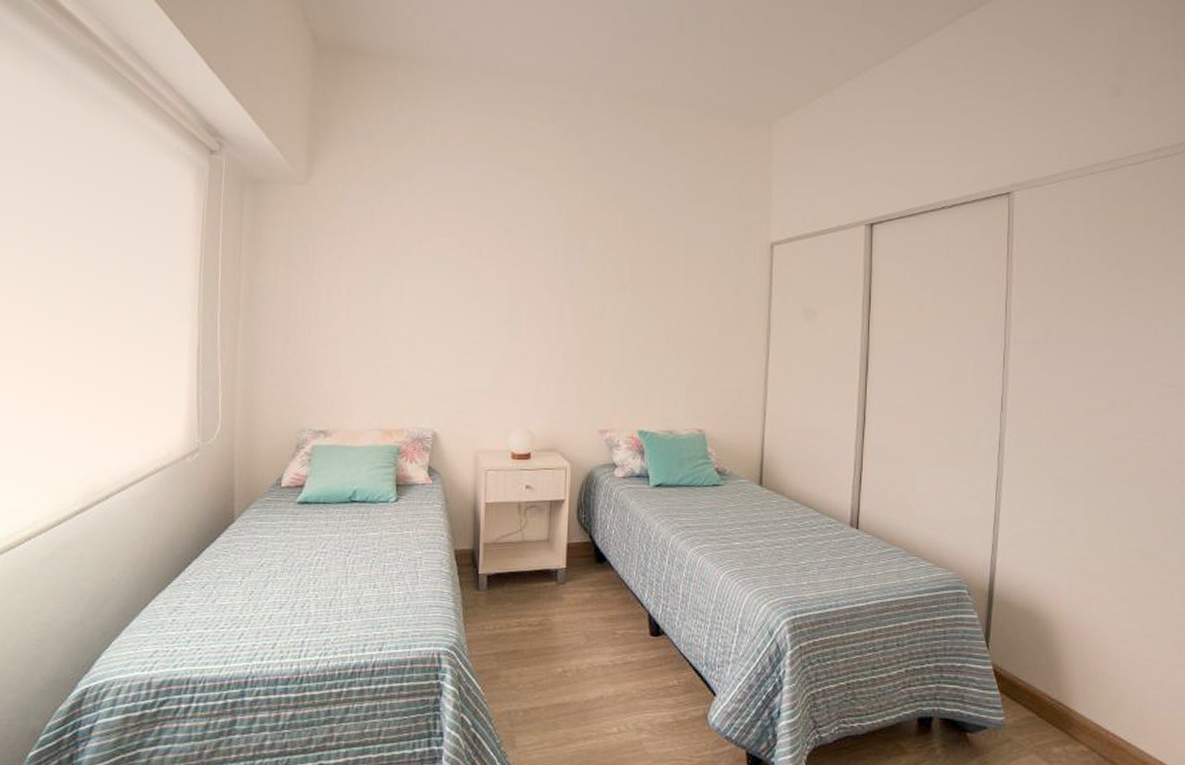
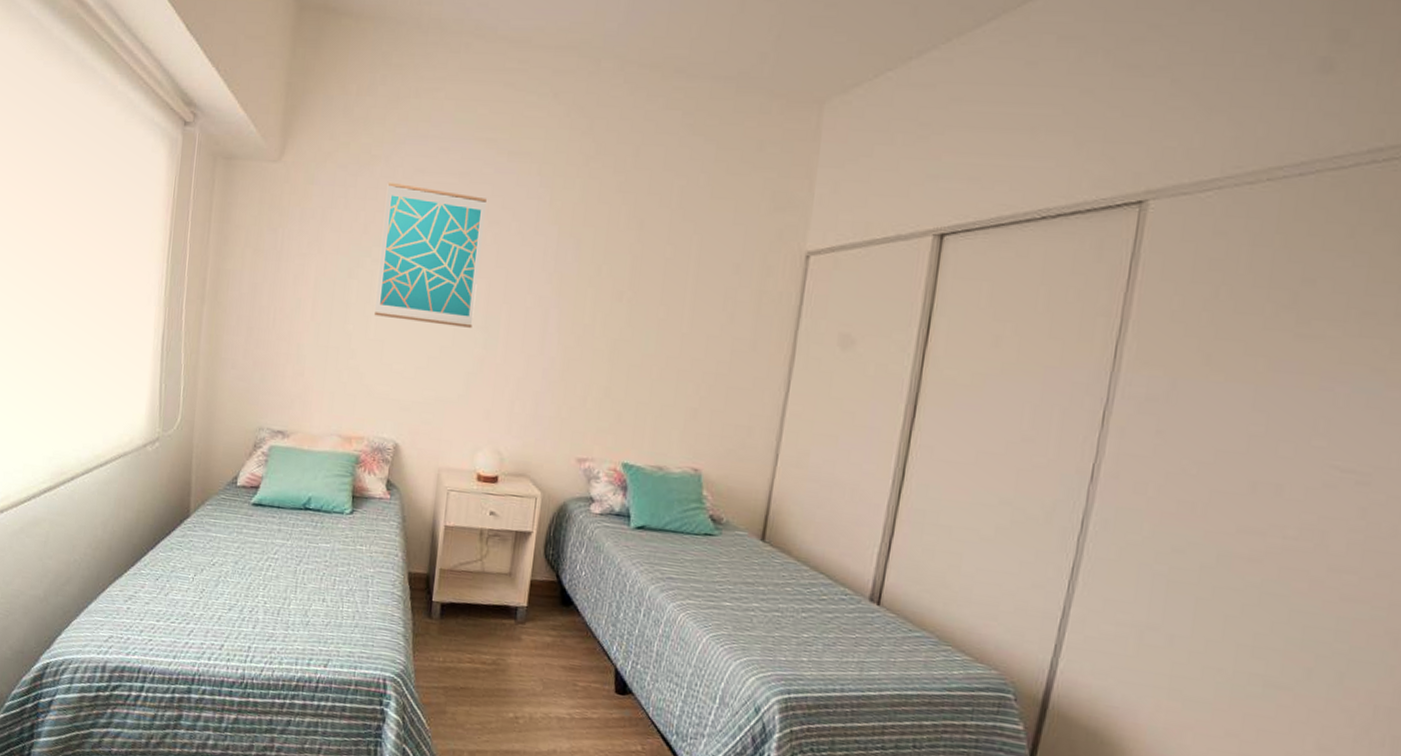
wall art: none [406,198,501,323] -> present [375,181,487,328]

